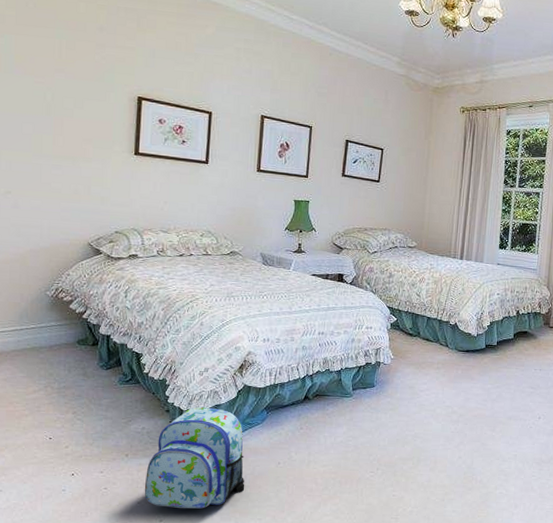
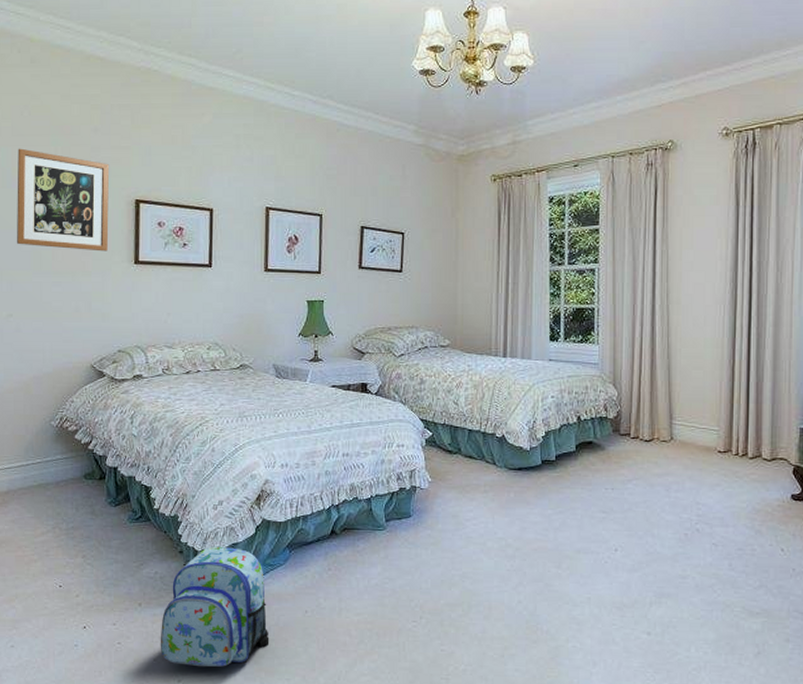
wall art: none [18,37,114,141] -> present [17,148,110,251]

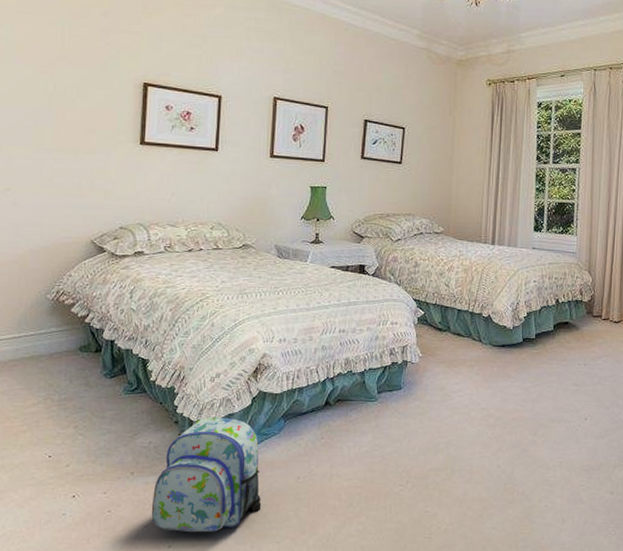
wall art: present [17,148,110,251] -> none [18,26,119,131]

